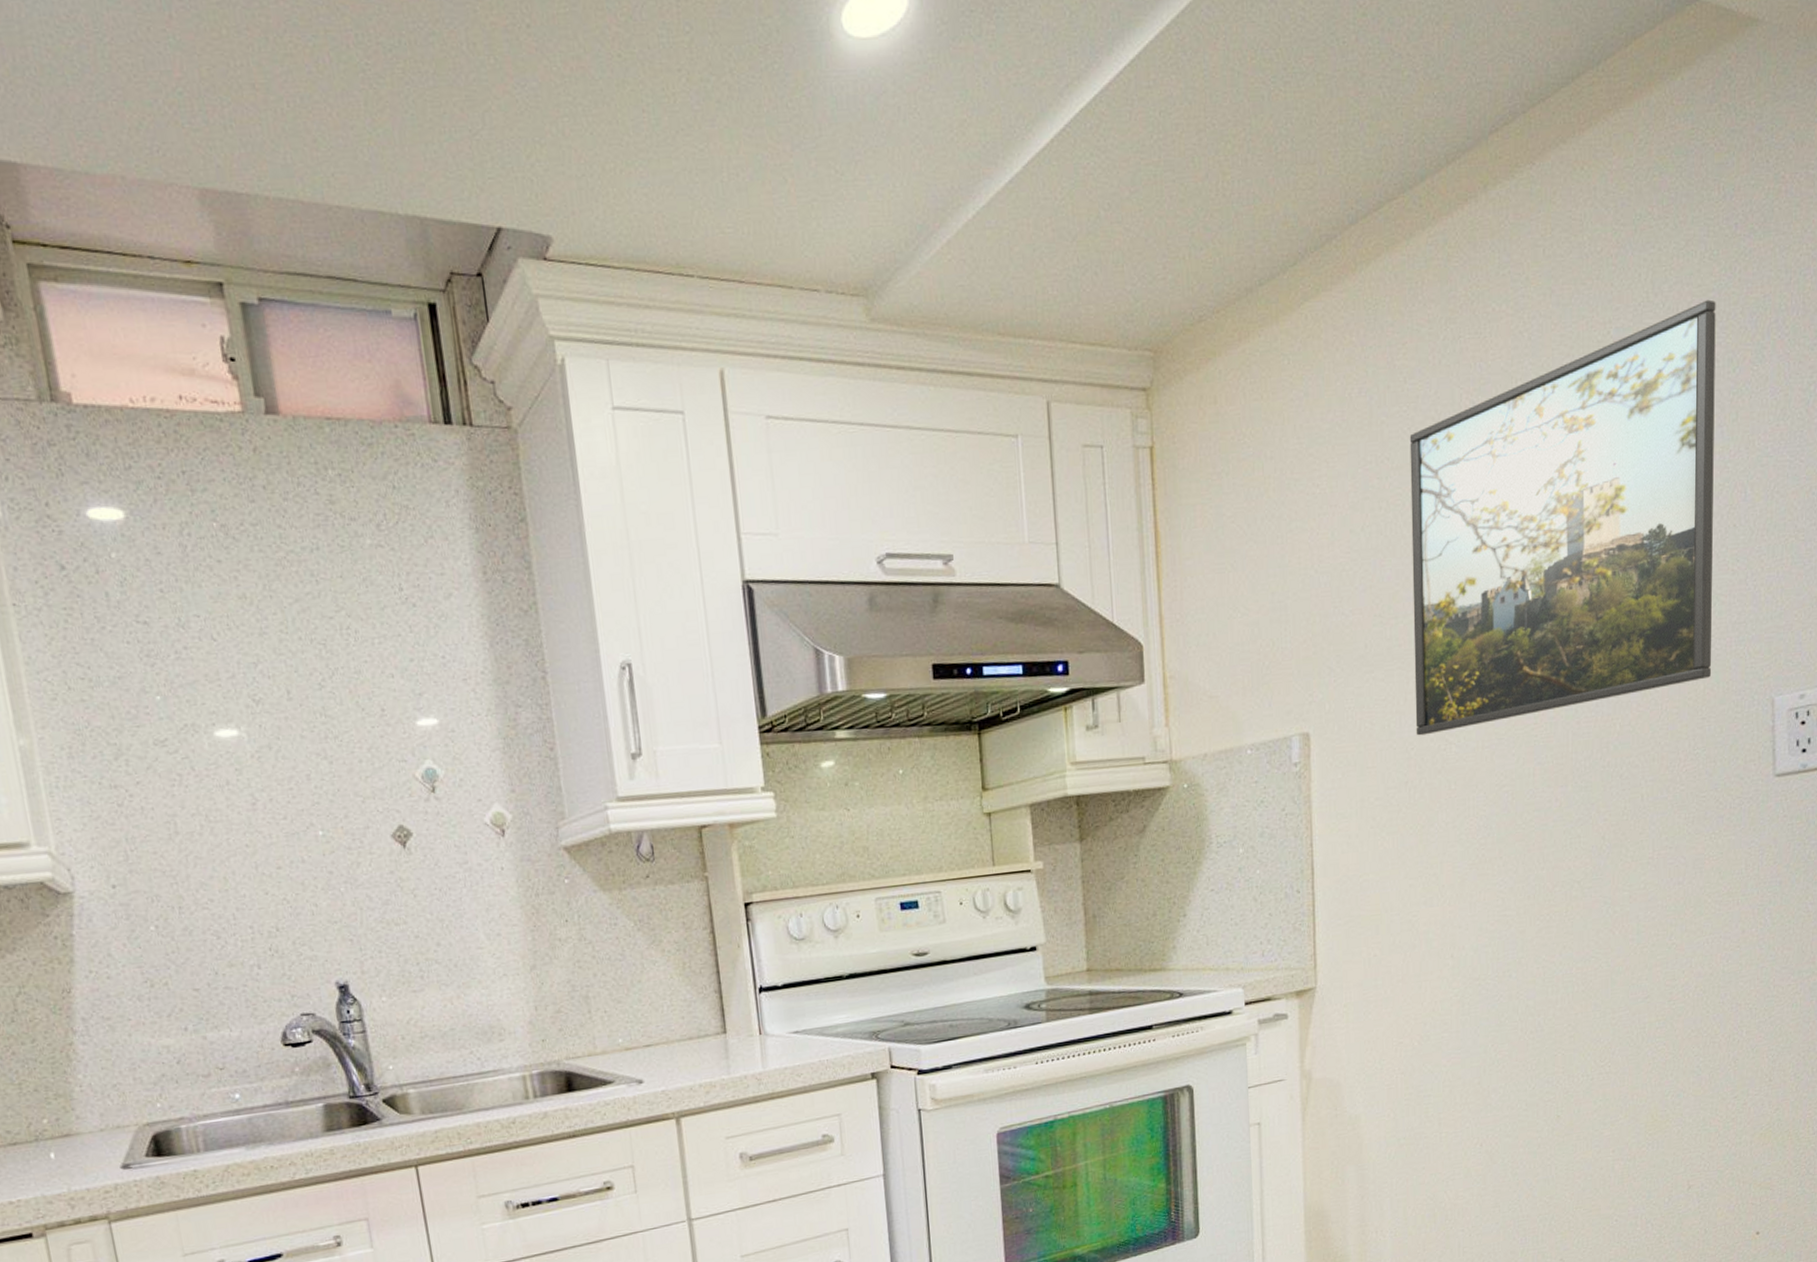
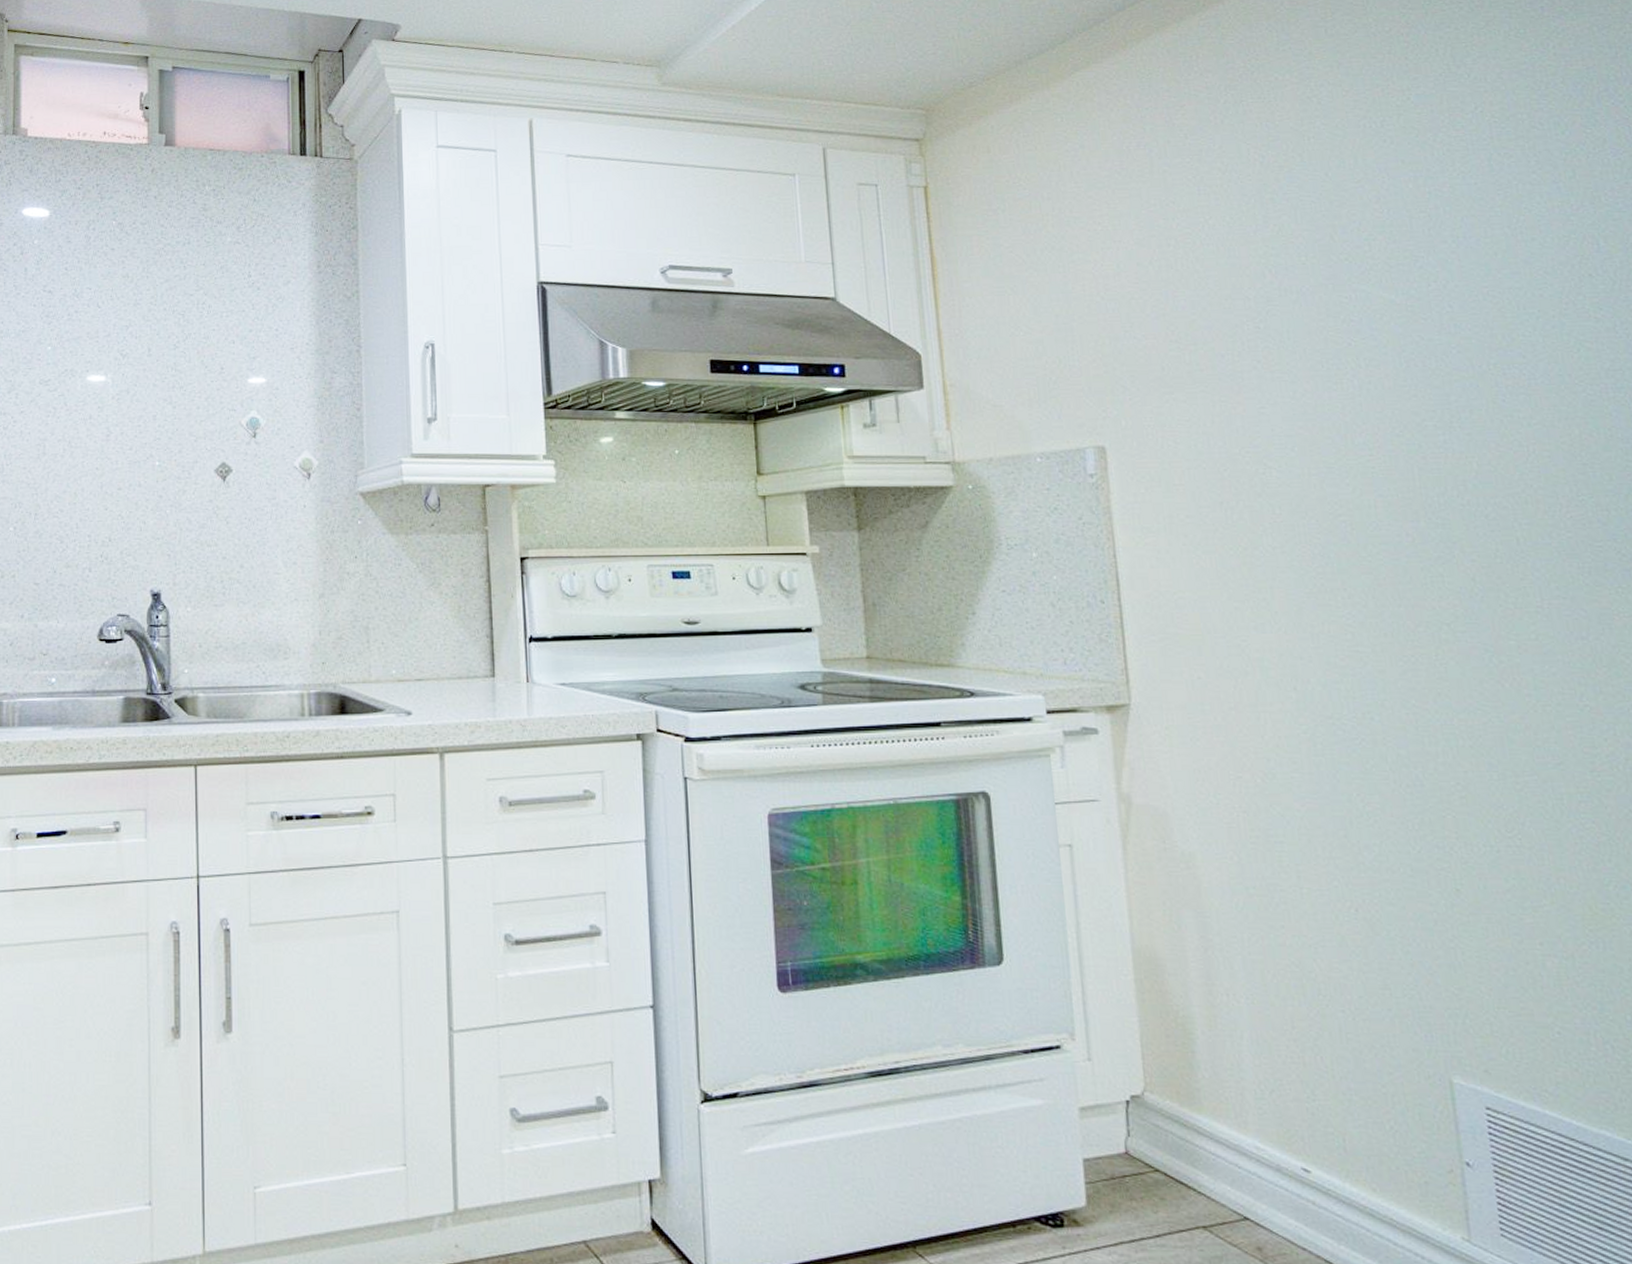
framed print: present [1409,299,1716,736] -> none [1195,71,1587,458]

